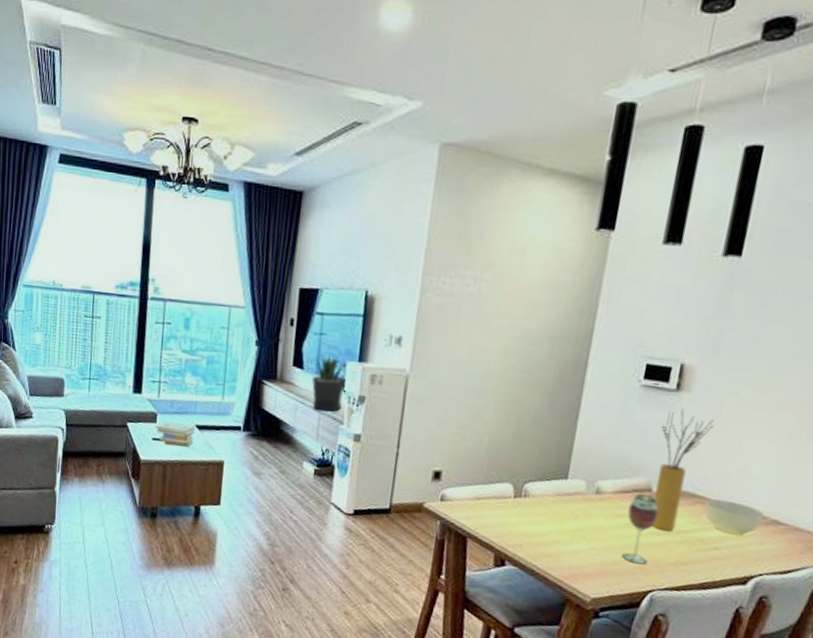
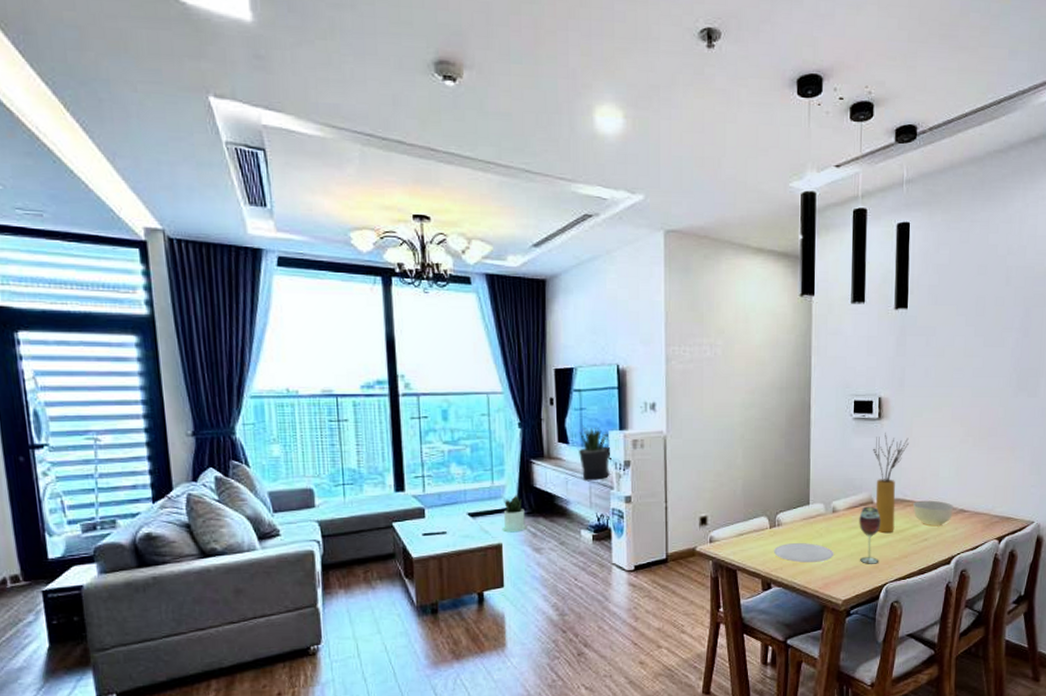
books: present [155,421,195,447] -> none [424,514,468,538]
planter: none [226,414,251,453] -> present [502,495,528,533]
plate: none [513,518,590,549] -> present [773,543,834,564]

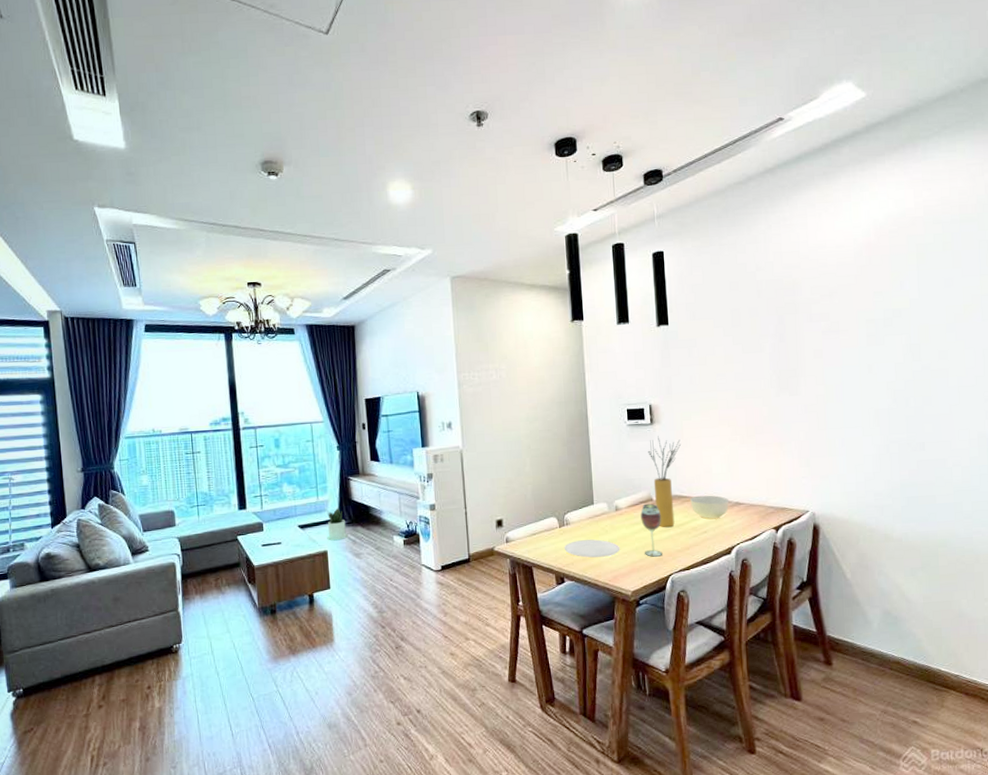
planter: present [579,425,609,480] -> none [388,445,415,492]

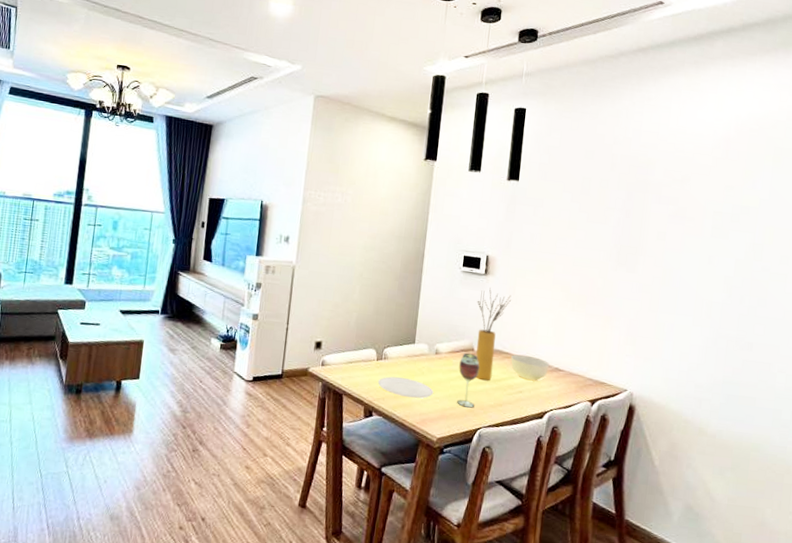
planter: present [327,508,348,541] -> none [146,300,167,333]

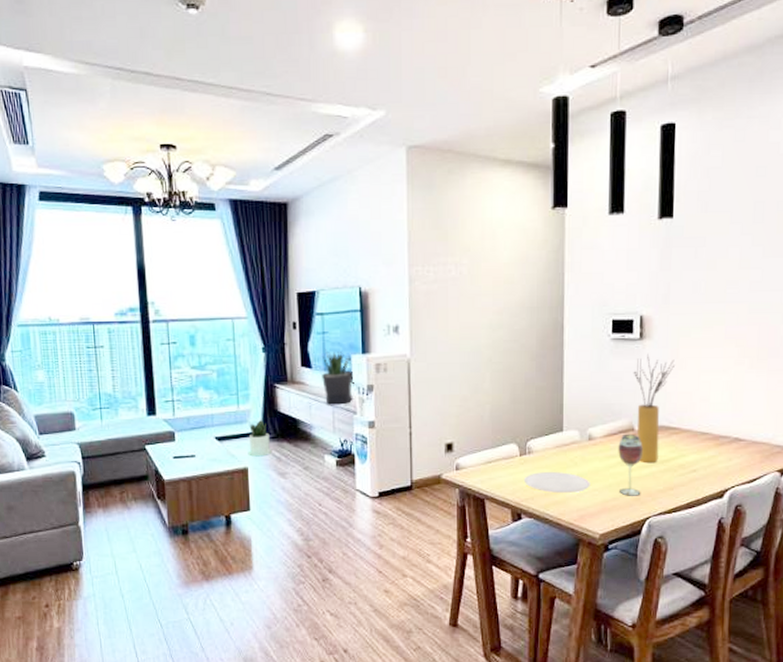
planter: none [146,300,167,333] -> present [248,419,273,457]
planter: none [219,248,245,297] -> present [322,349,352,405]
bowl: present [510,354,550,381] -> none [680,427,728,457]

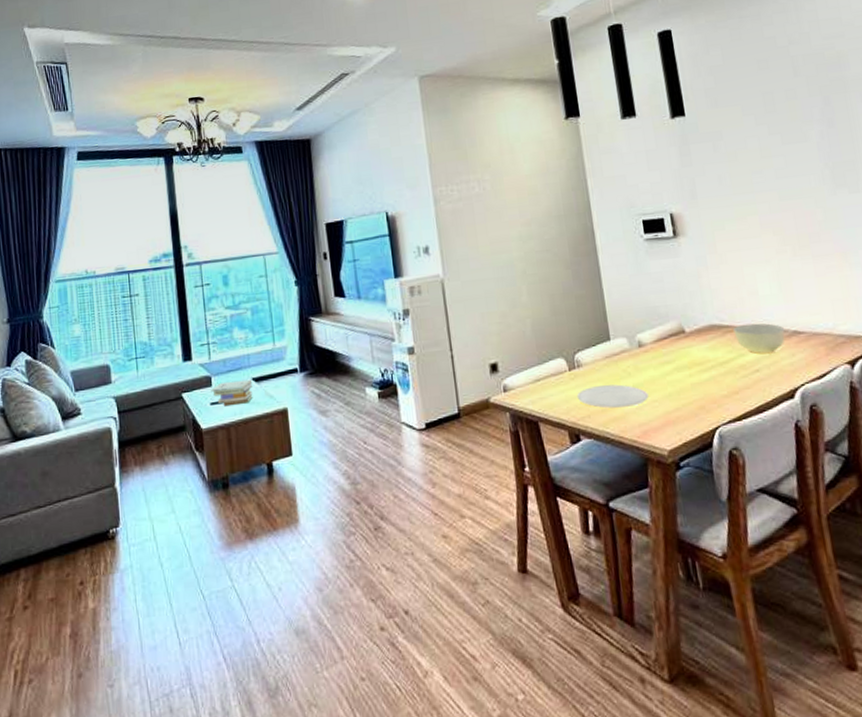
books: none [174,438,215,461] -> present [211,379,253,407]
planter: present [248,419,273,457] -> none [286,355,312,396]
planter: present [322,349,352,405] -> none [355,277,389,334]
wineglass: present [618,433,643,496] -> none [671,336,705,405]
vase: present [633,354,675,462] -> none [673,251,716,366]
bowl: none [680,427,728,457] -> present [733,323,785,355]

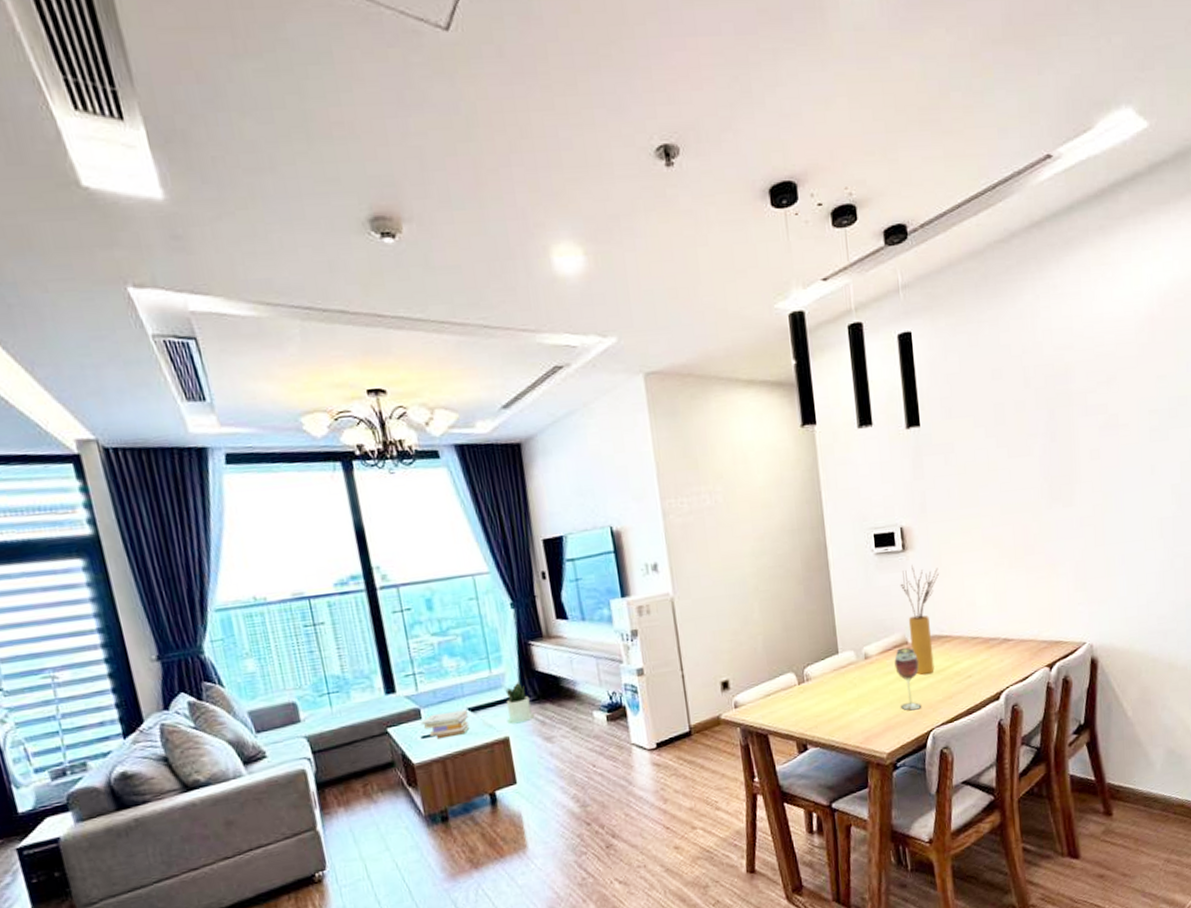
planter: none [286,355,312,396] -> present [505,681,535,725]
plate: present [576,384,649,409] -> none [805,695,872,719]
wineglass: none [671,336,705,405] -> present [894,647,922,711]
vase: none [673,251,716,366] -> present [900,565,939,675]
bowl: present [733,323,785,355] -> none [952,632,997,662]

